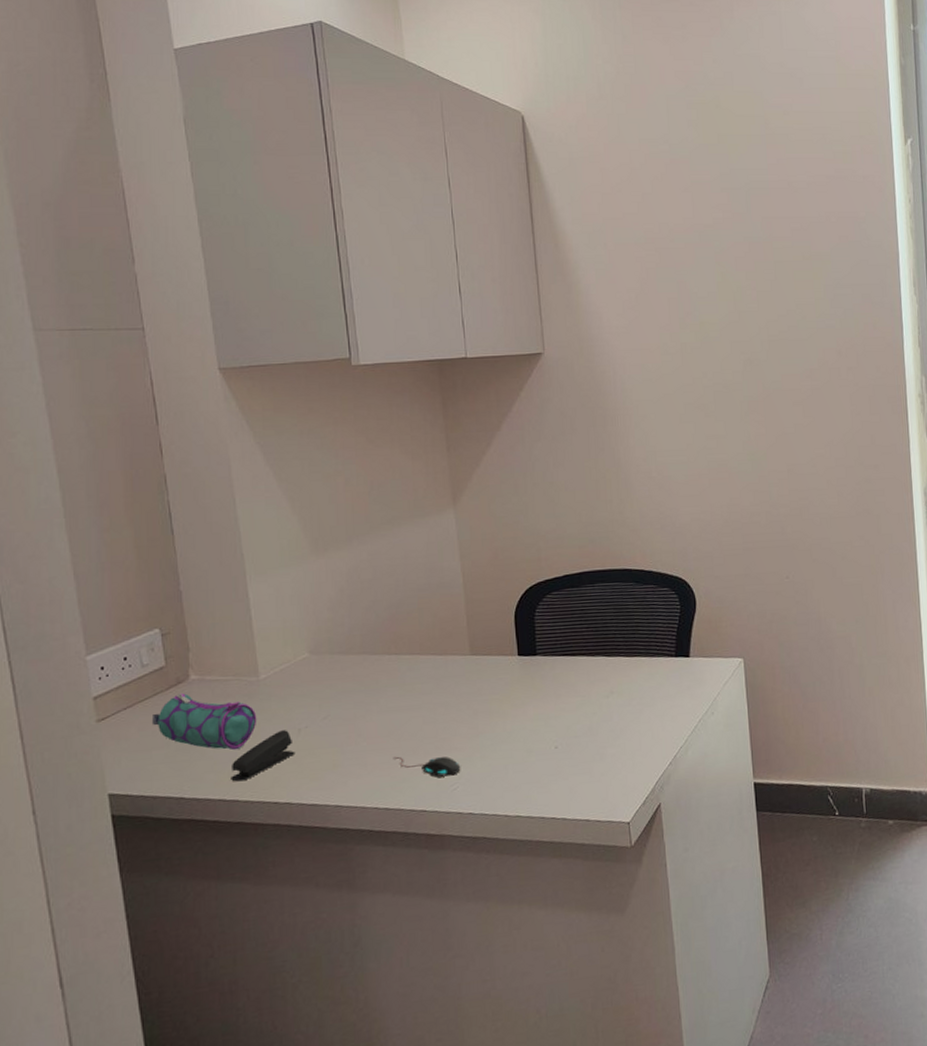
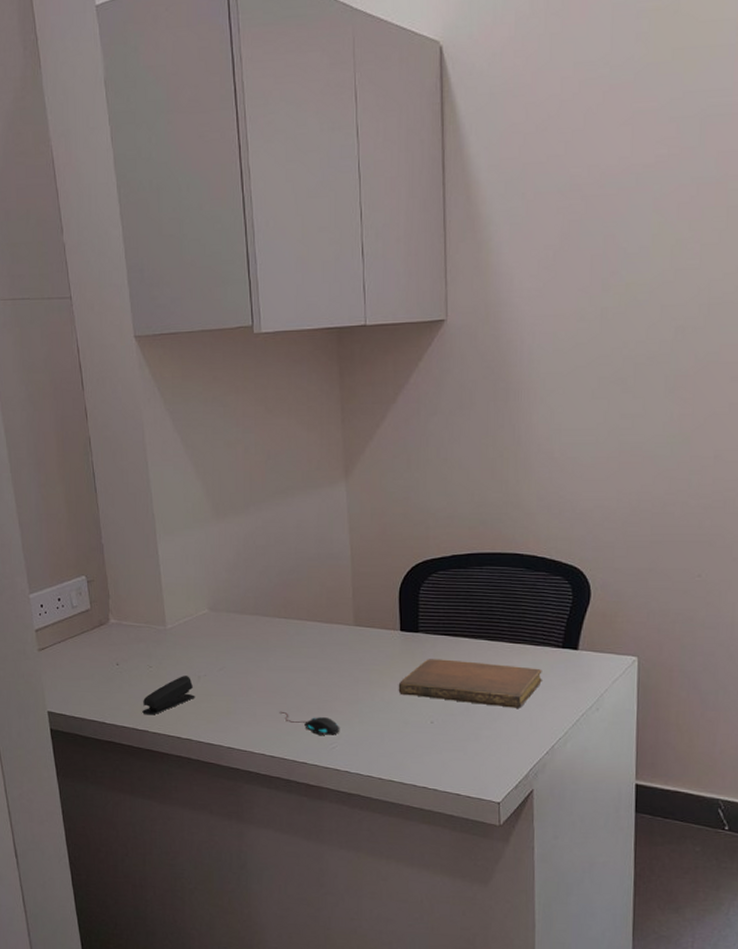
pencil case: present [151,693,257,750] -> none [80,634,164,688]
notebook: none [519,679,659,723] -> present [398,659,542,708]

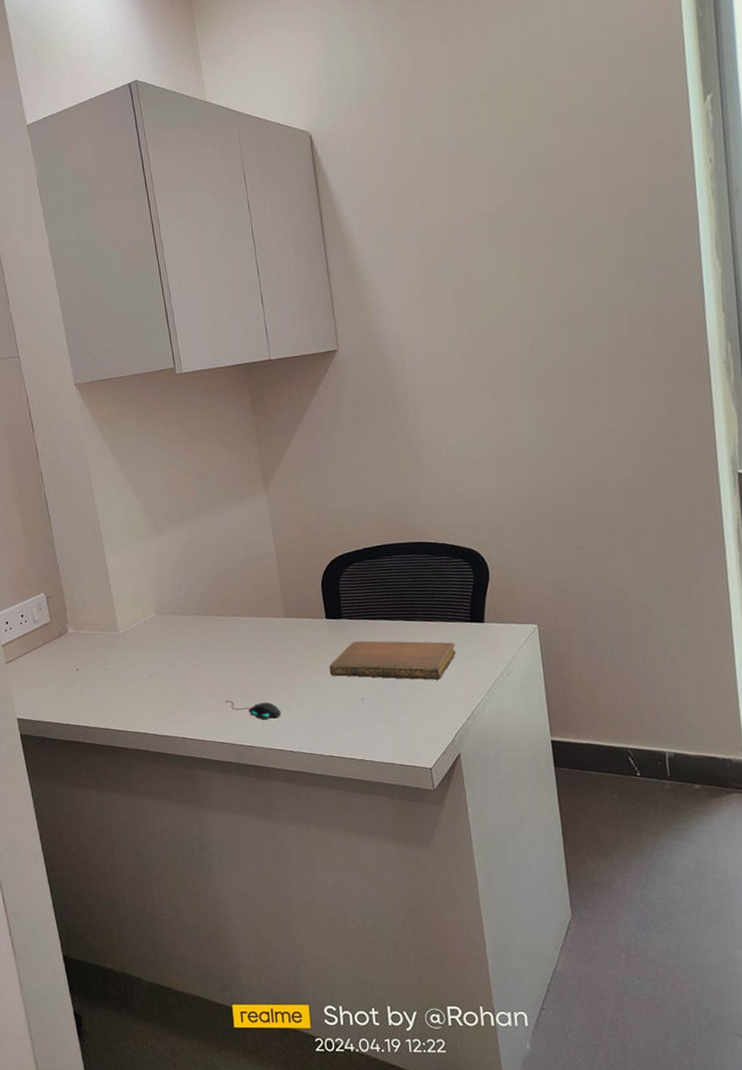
stapler: present [142,676,195,715] -> none [102,675,149,714]

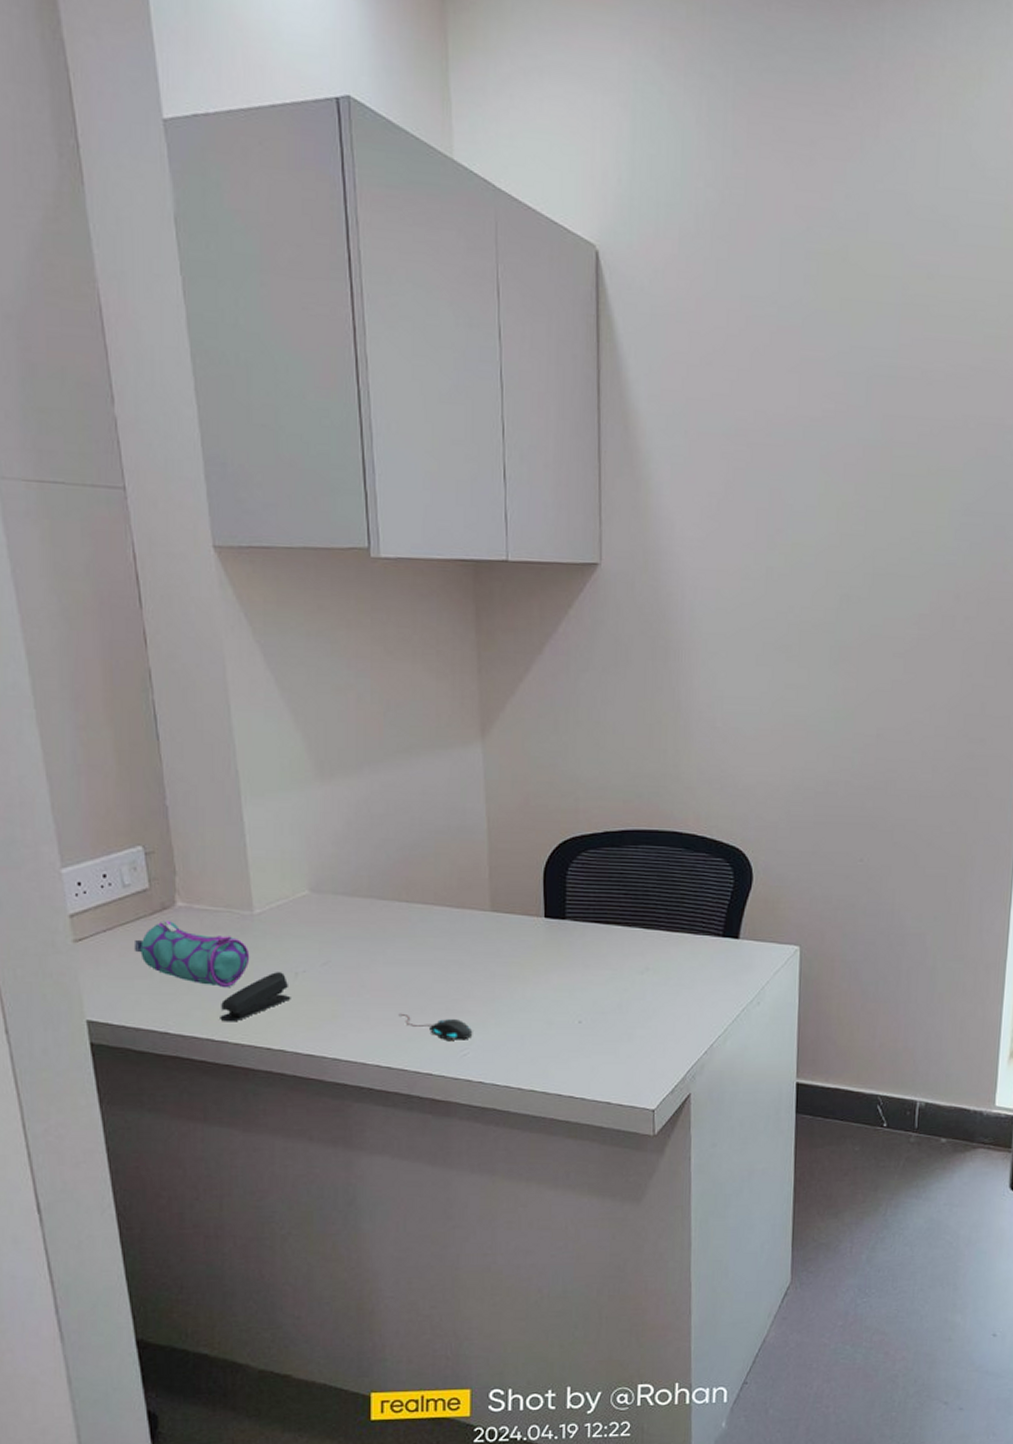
pencil case: none [43,643,119,690] -> present [133,921,250,988]
stapler: none [102,675,149,714] -> present [220,972,291,1022]
notebook: present [329,640,456,680] -> none [541,949,701,1004]

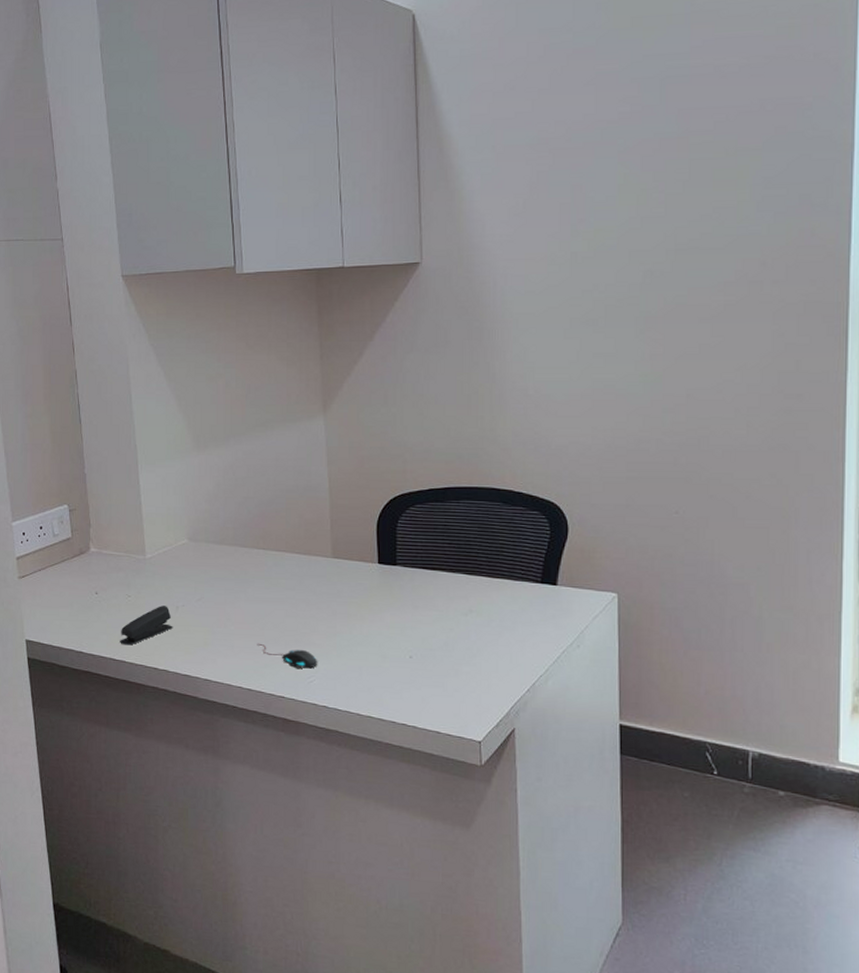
pencil case: present [133,921,250,988] -> none [59,563,143,618]

